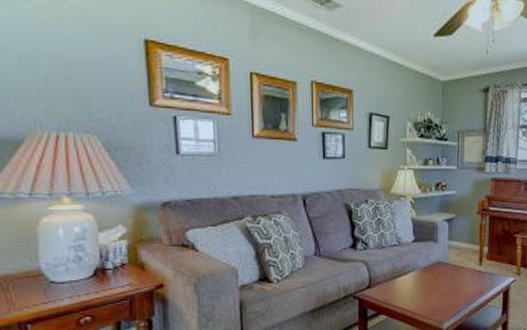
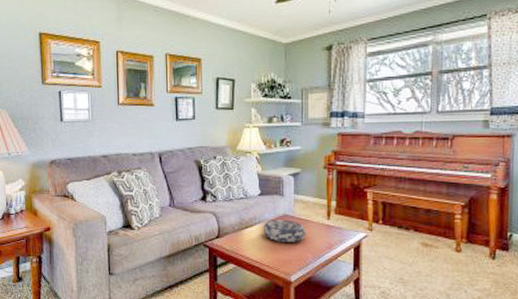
decorative bowl: none [416,267,459,290] -> present [263,220,307,242]

